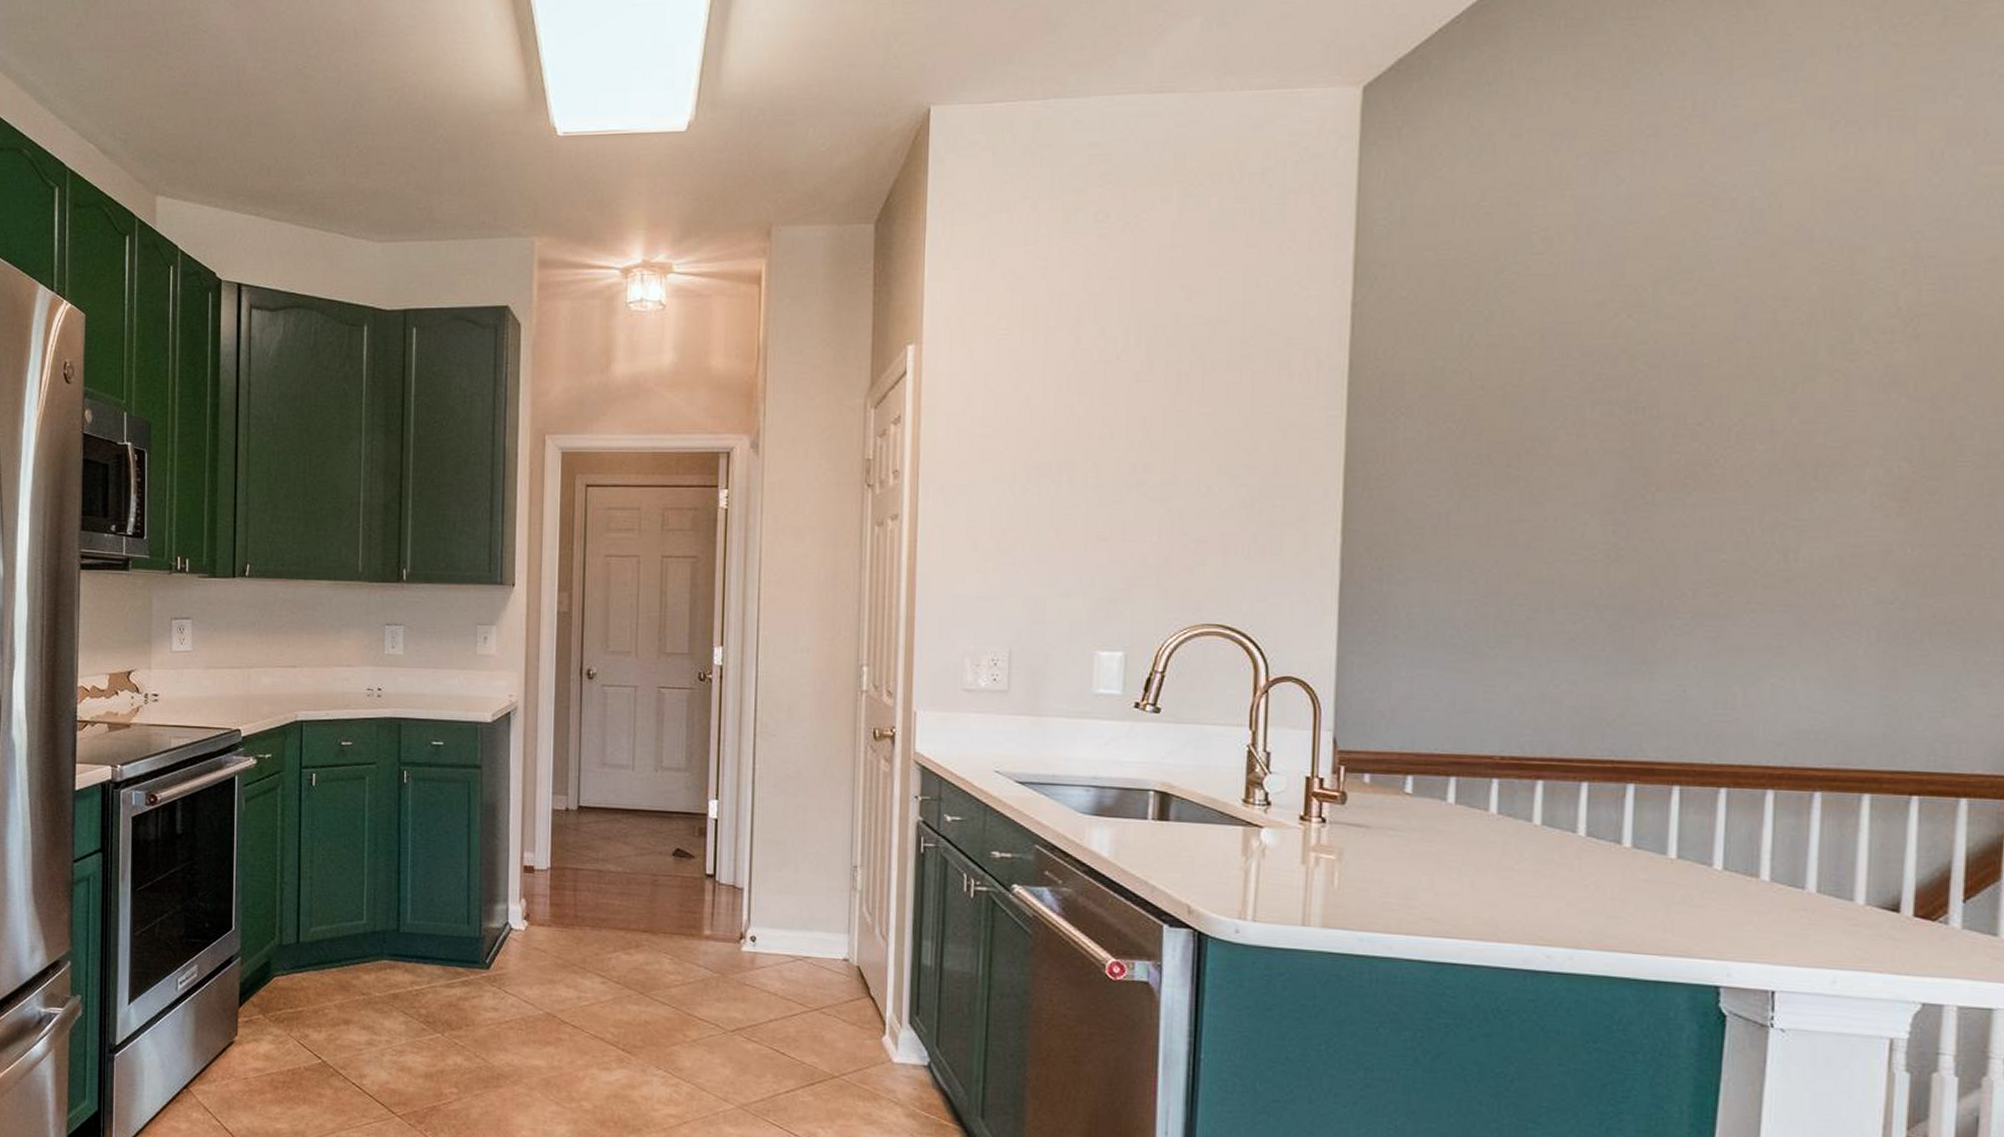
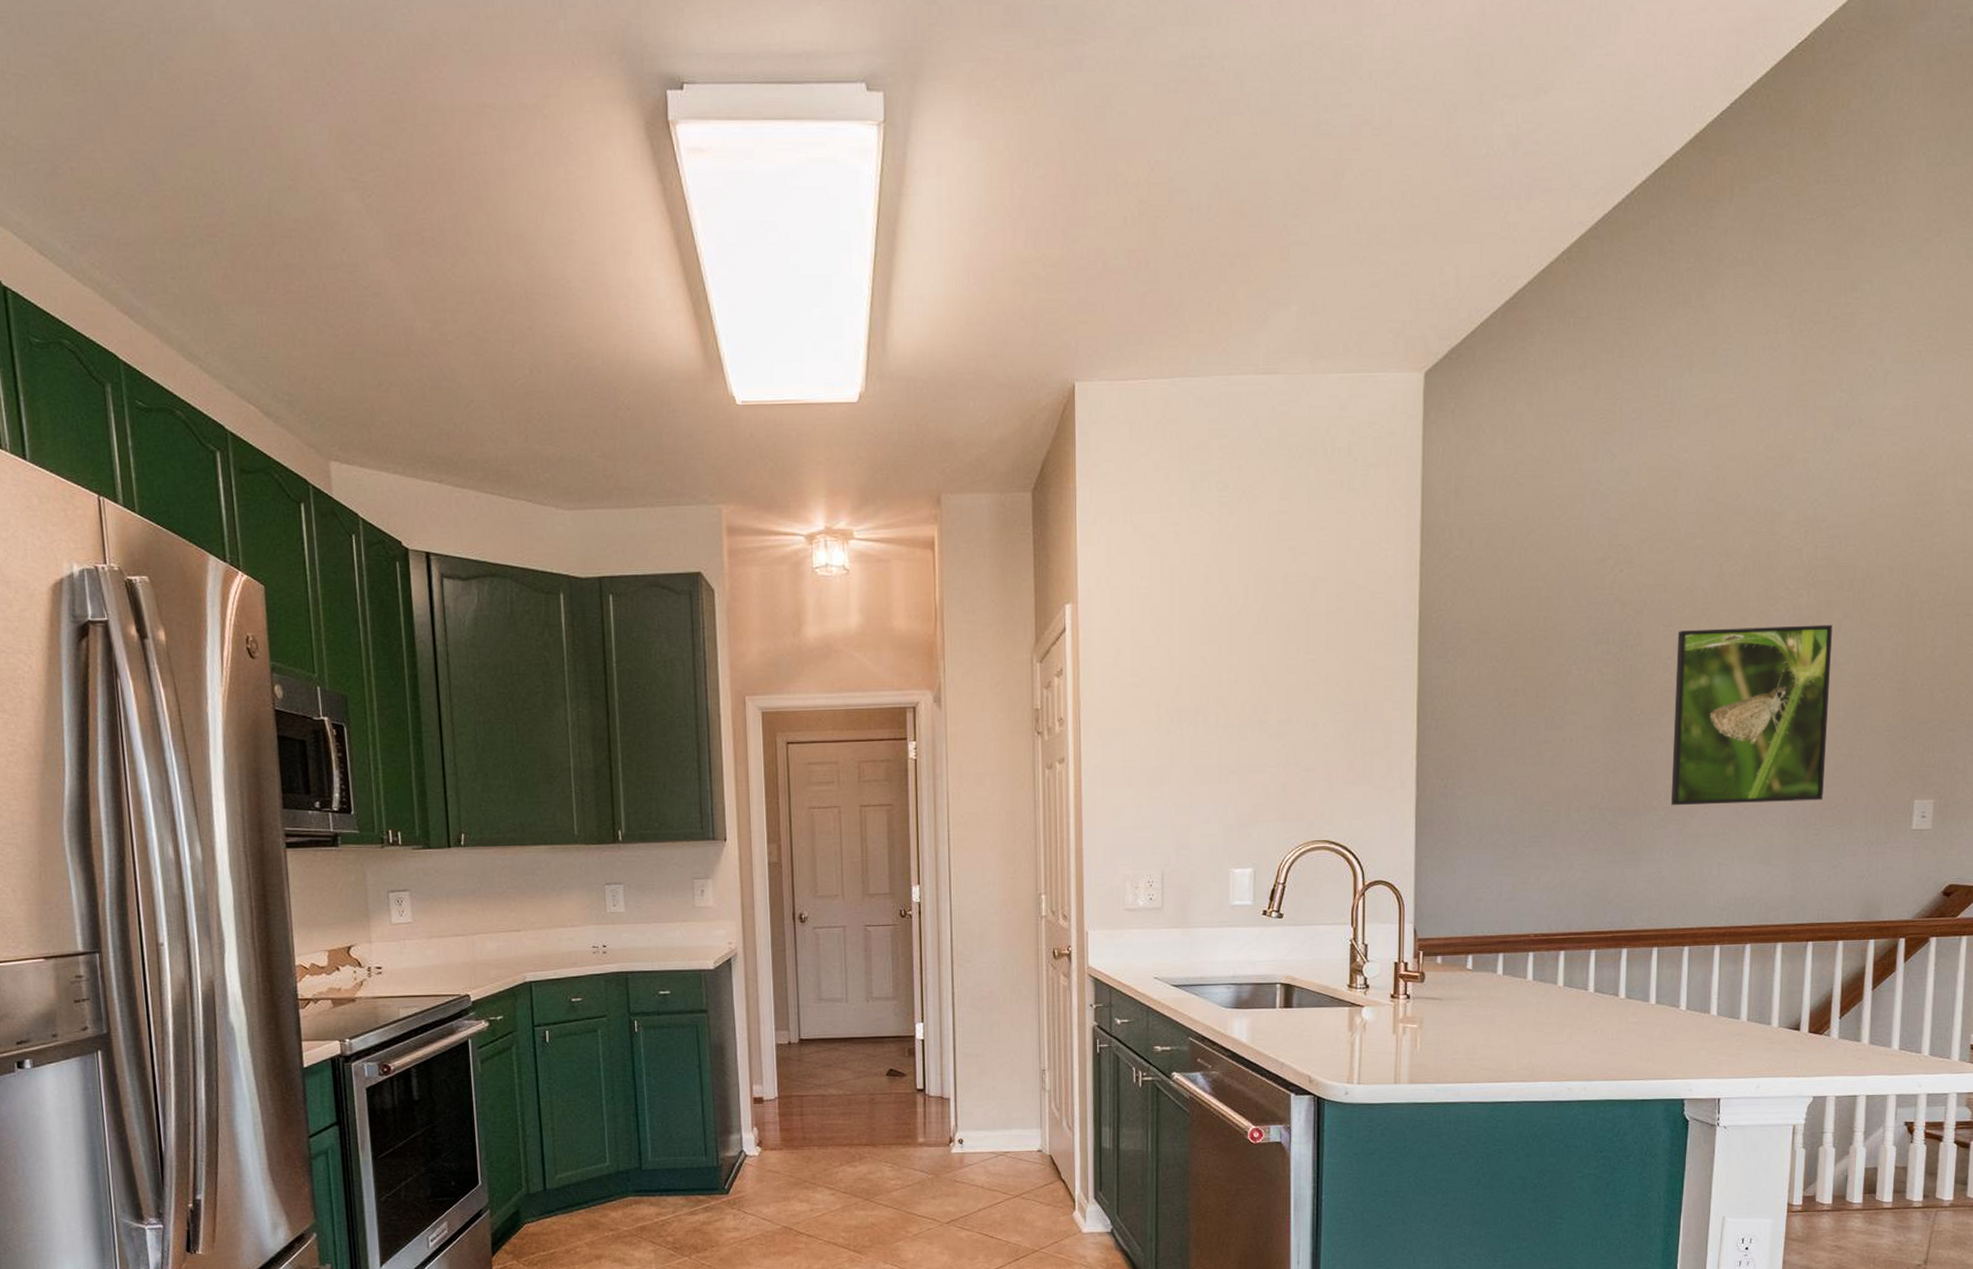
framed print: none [1699,387,1946,612] -> present [1670,624,1832,806]

